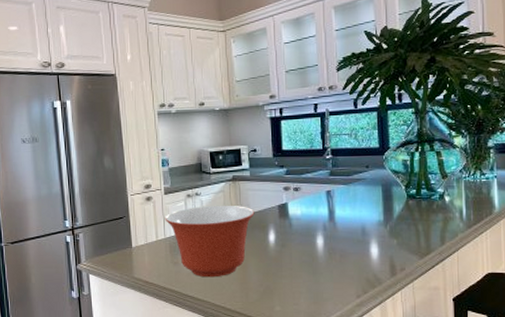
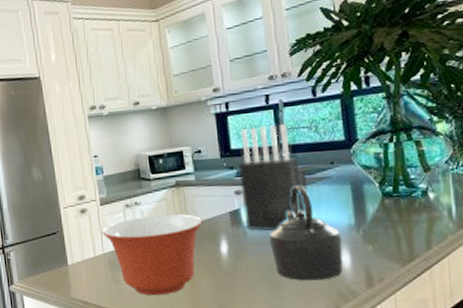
knife block: none [287,131,347,224] -> present [238,124,309,232]
kettle: none [312,185,372,269] -> present [270,186,343,281]

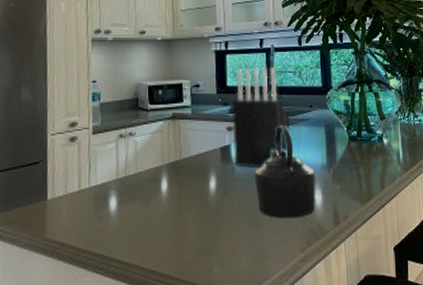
mixing bowl: present [102,214,203,296] -> none [90,147,195,235]

